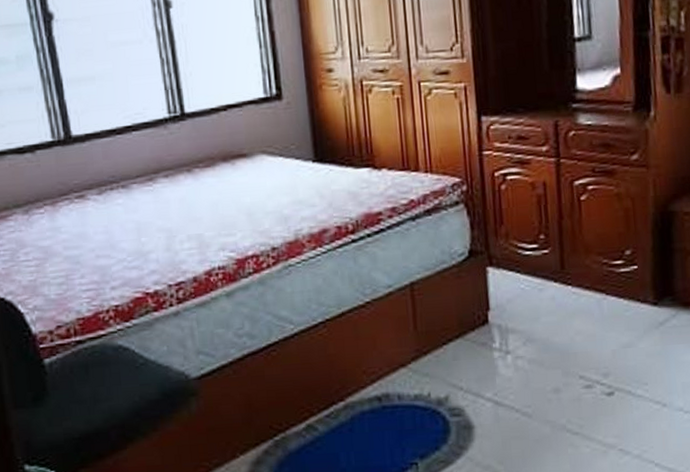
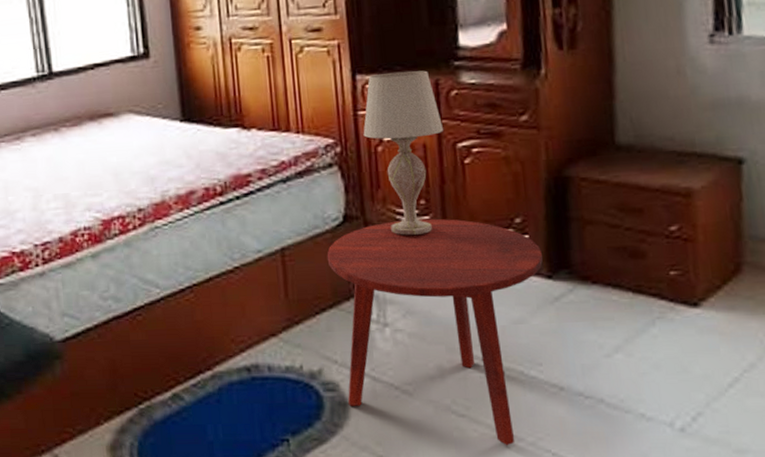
side table: none [453,252,649,459] -> present [327,218,543,446]
table lamp: none [488,112,562,268] -> present [363,70,443,235]

